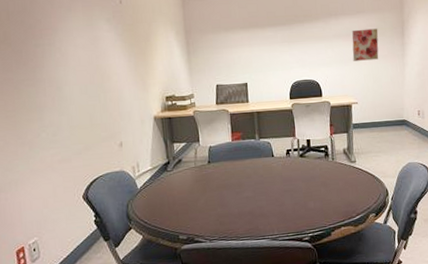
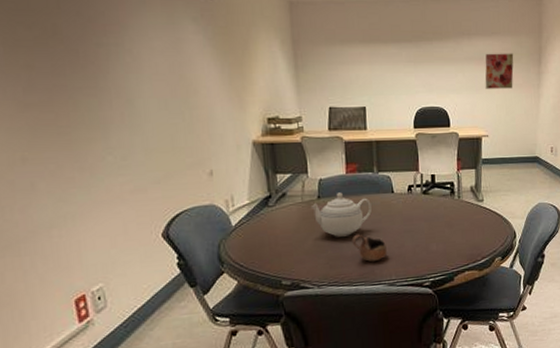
teapot: none [202,157,255,197] -> present [311,192,372,237]
cup: none [238,194,269,219] -> present [351,234,387,262]

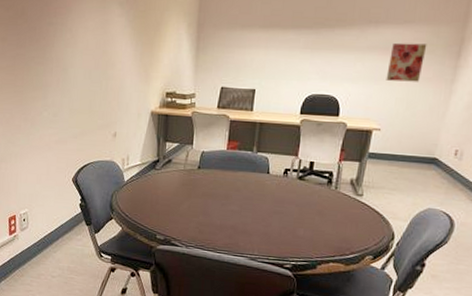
teapot: present [311,192,372,237] -> none [190,166,246,207]
cup: present [351,234,387,262] -> none [222,206,254,235]

